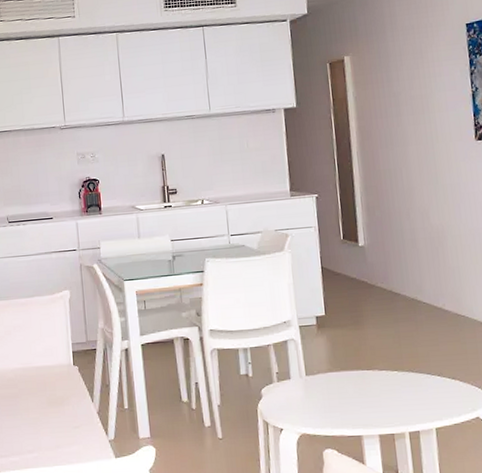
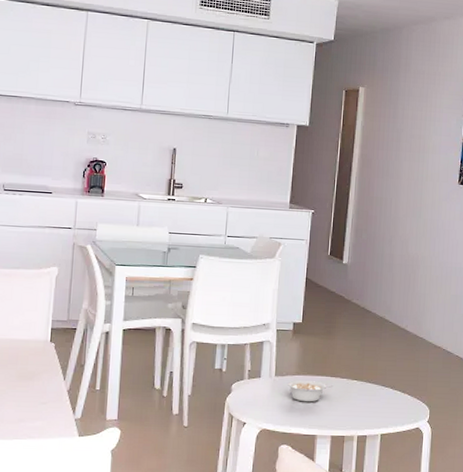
legume: none [320,377,371,401] -> present [287,380,332,402]

